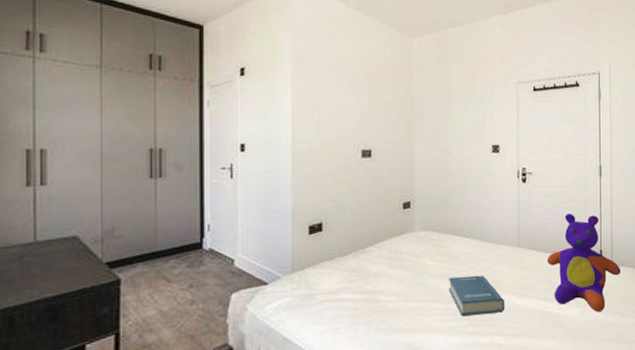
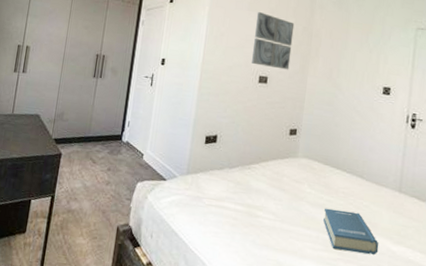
wall art: none [349,77,394,140] -> present [252,11,295,70]

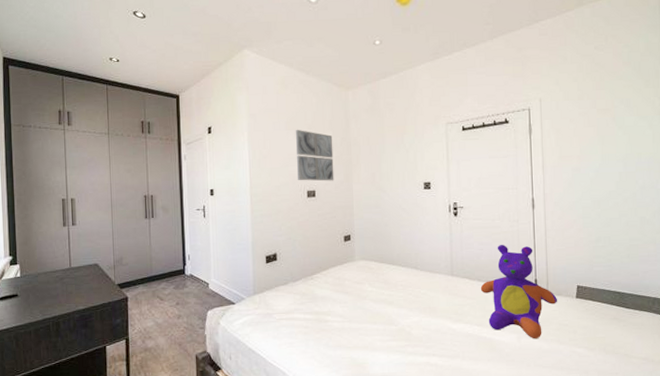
hardback book: present [323,208,379,255] -> none [387,301,441,337]

